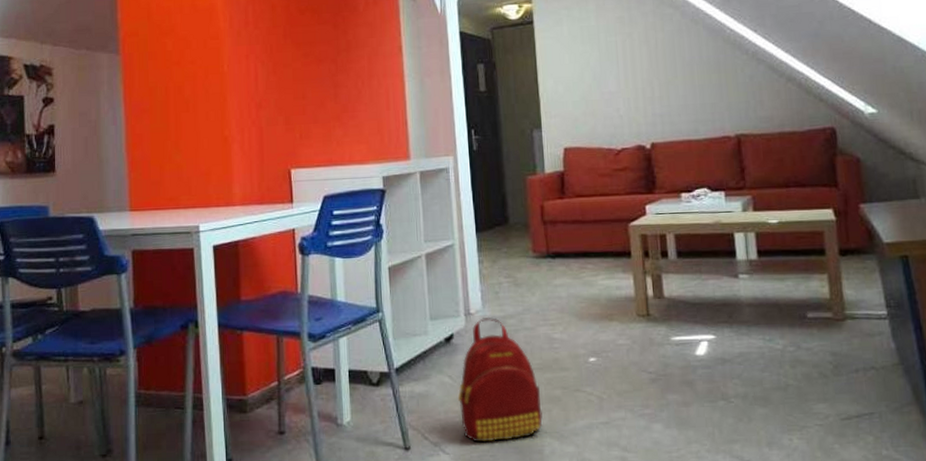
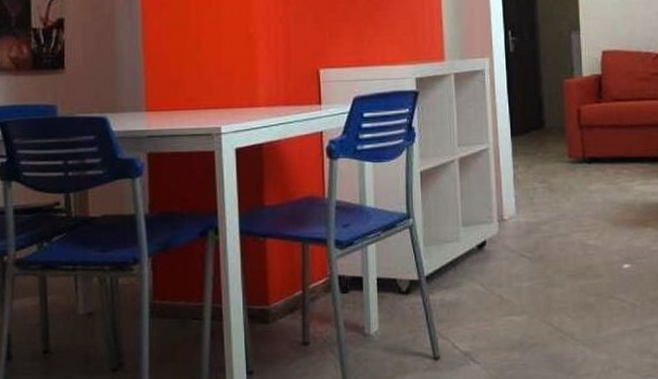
backpack: present [457,316,543,443] -> none [489,223,575,351]

